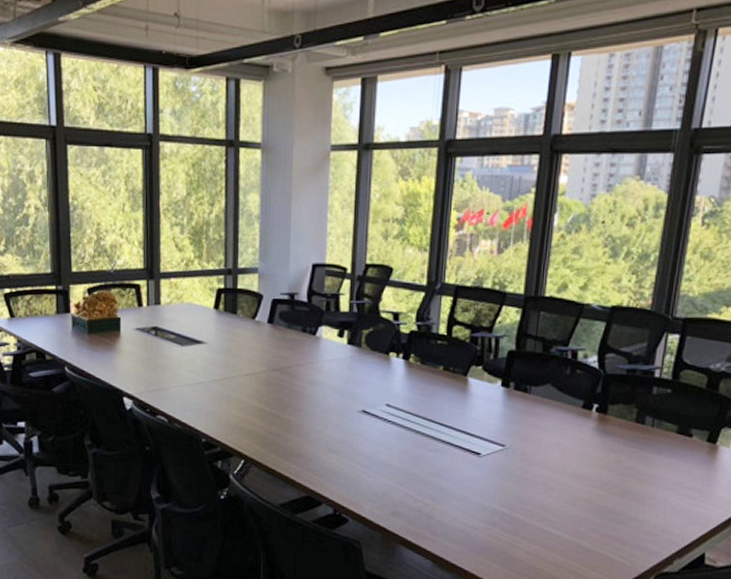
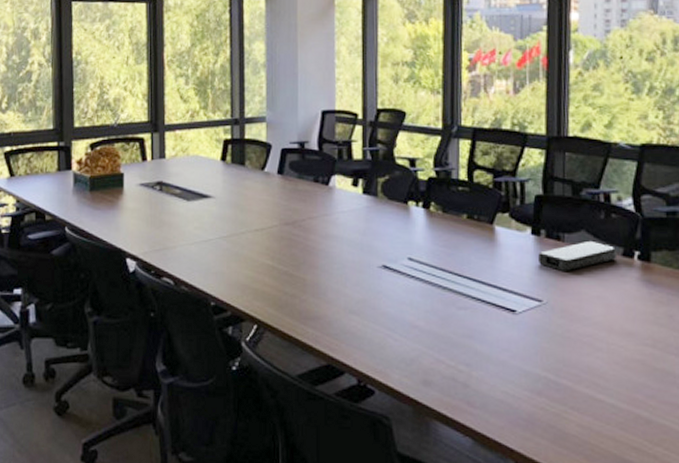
power bank: none [505,394,578,420] -> present [538,242,618,271]

